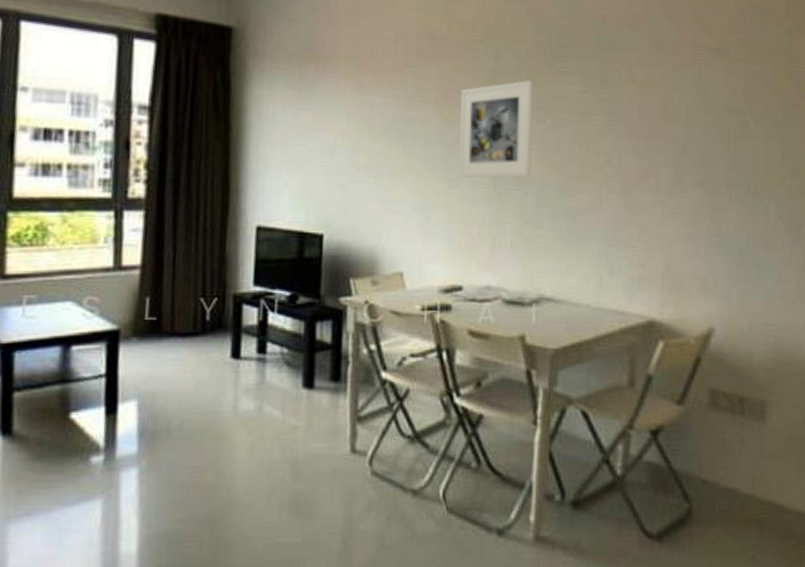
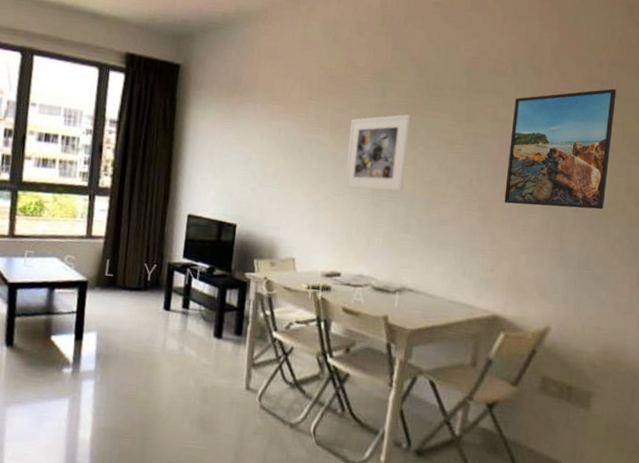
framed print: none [650,39,763,183] -> present [504,88,617,210]

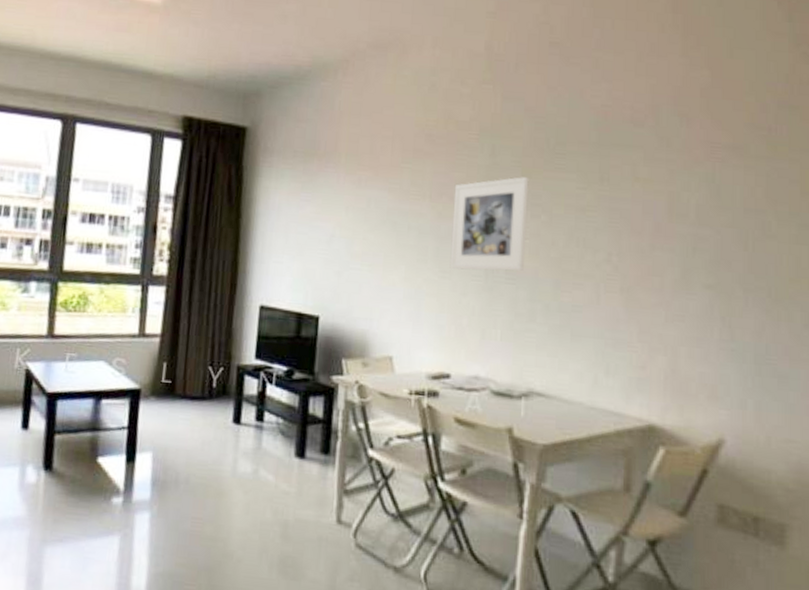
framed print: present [504,88,617,210] -> none [653,136,788,288]

